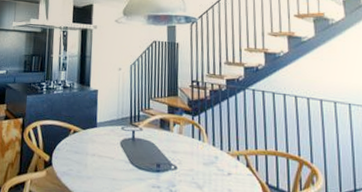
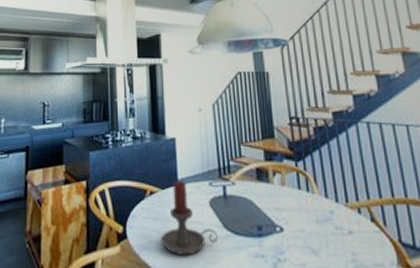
candle holder: none [79,124,125,183] -> present [161,181,219,256]

